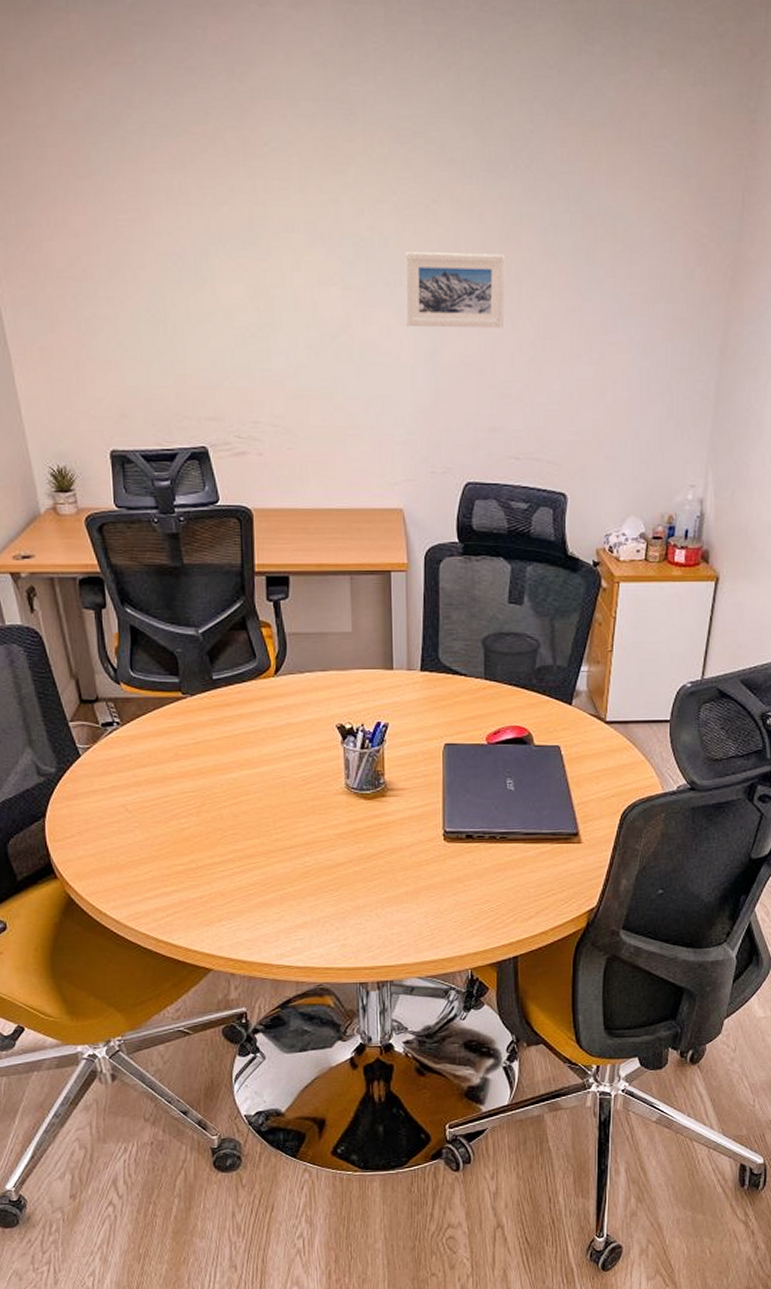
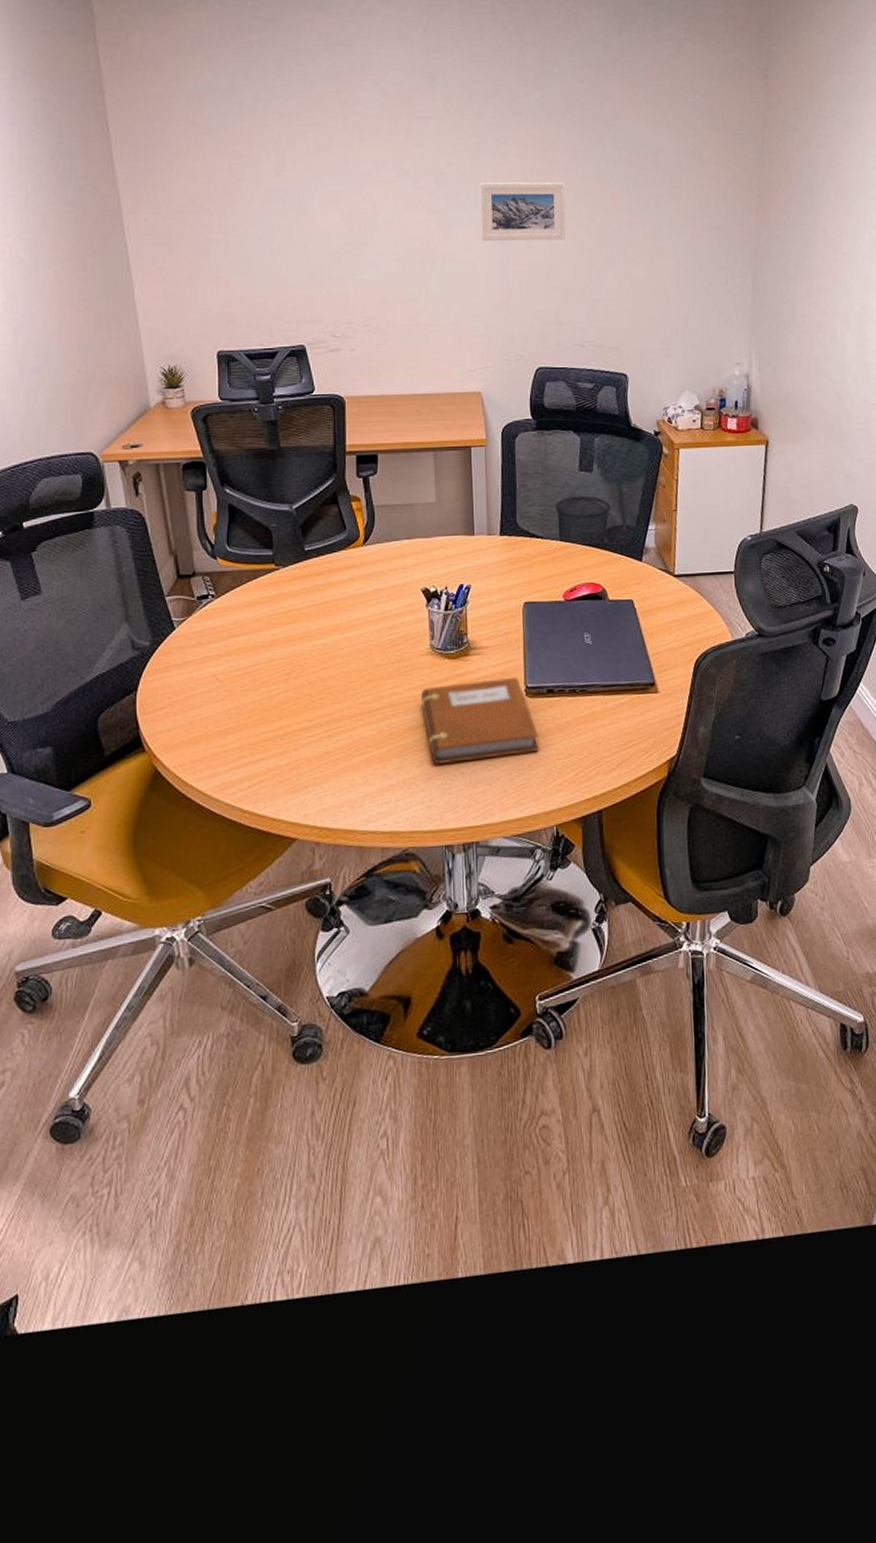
notebook: none [336,821,457,904] -> present [421,678,539,764]

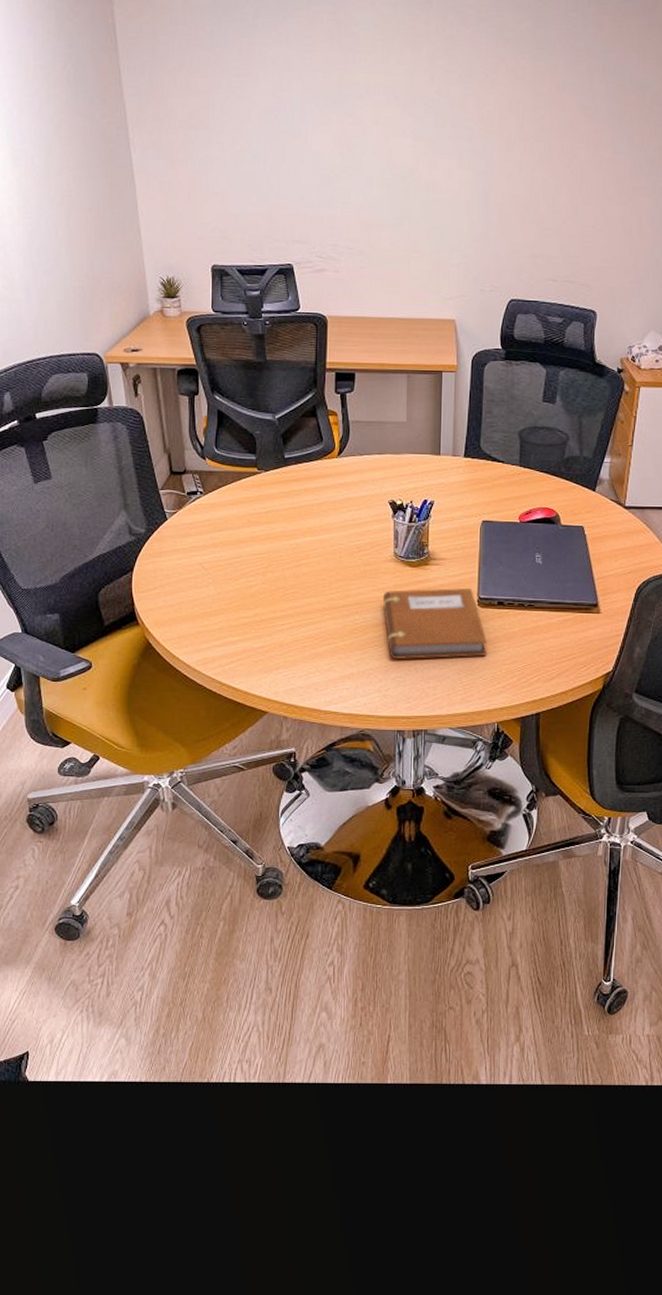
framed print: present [479,182,566,242] -> none [465,111,551,174]

